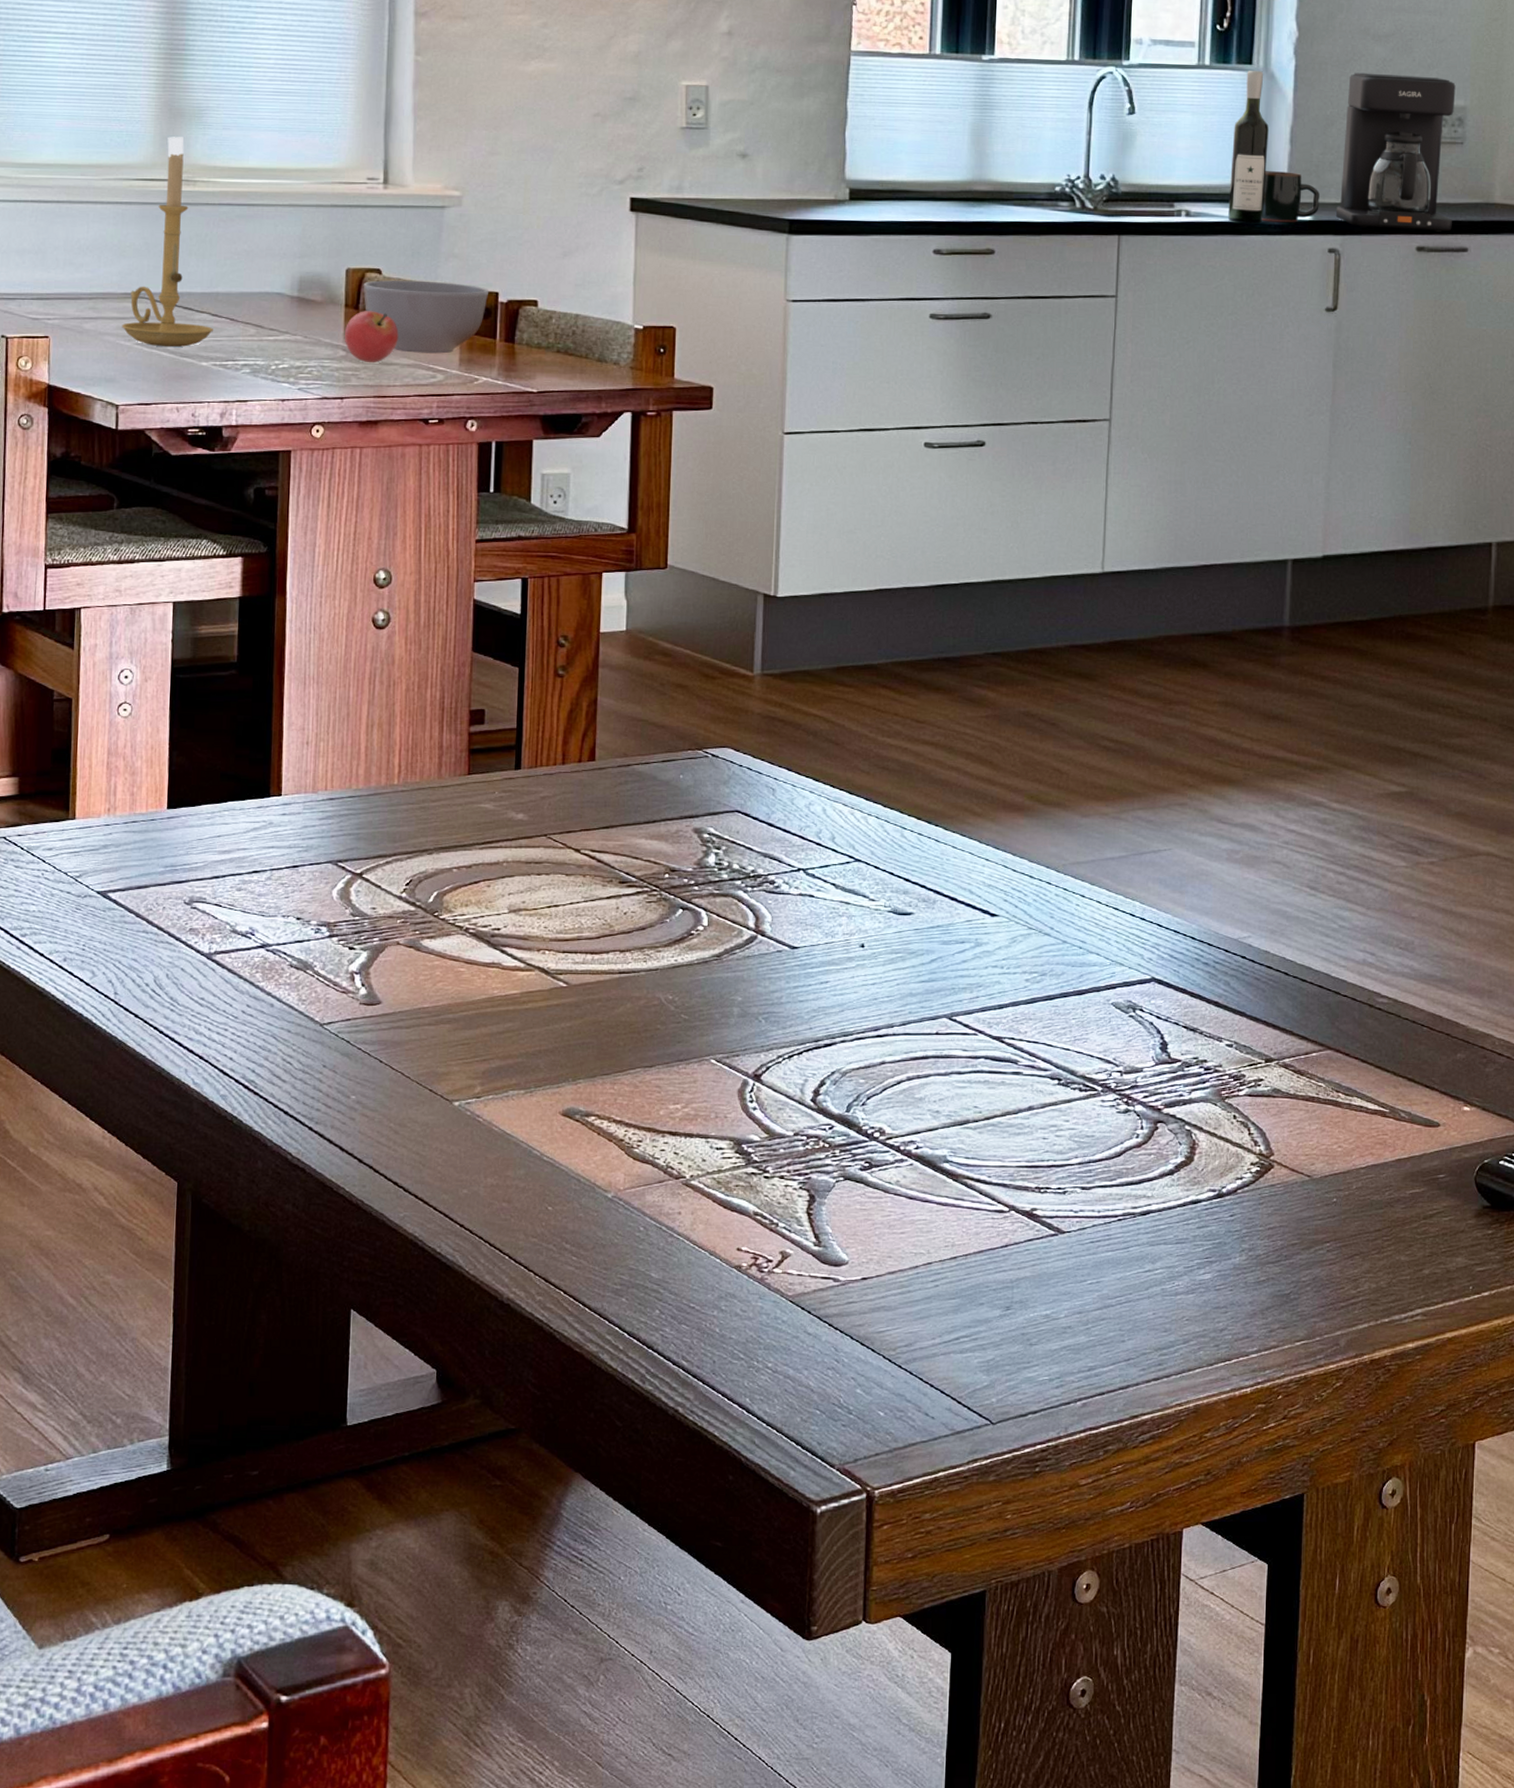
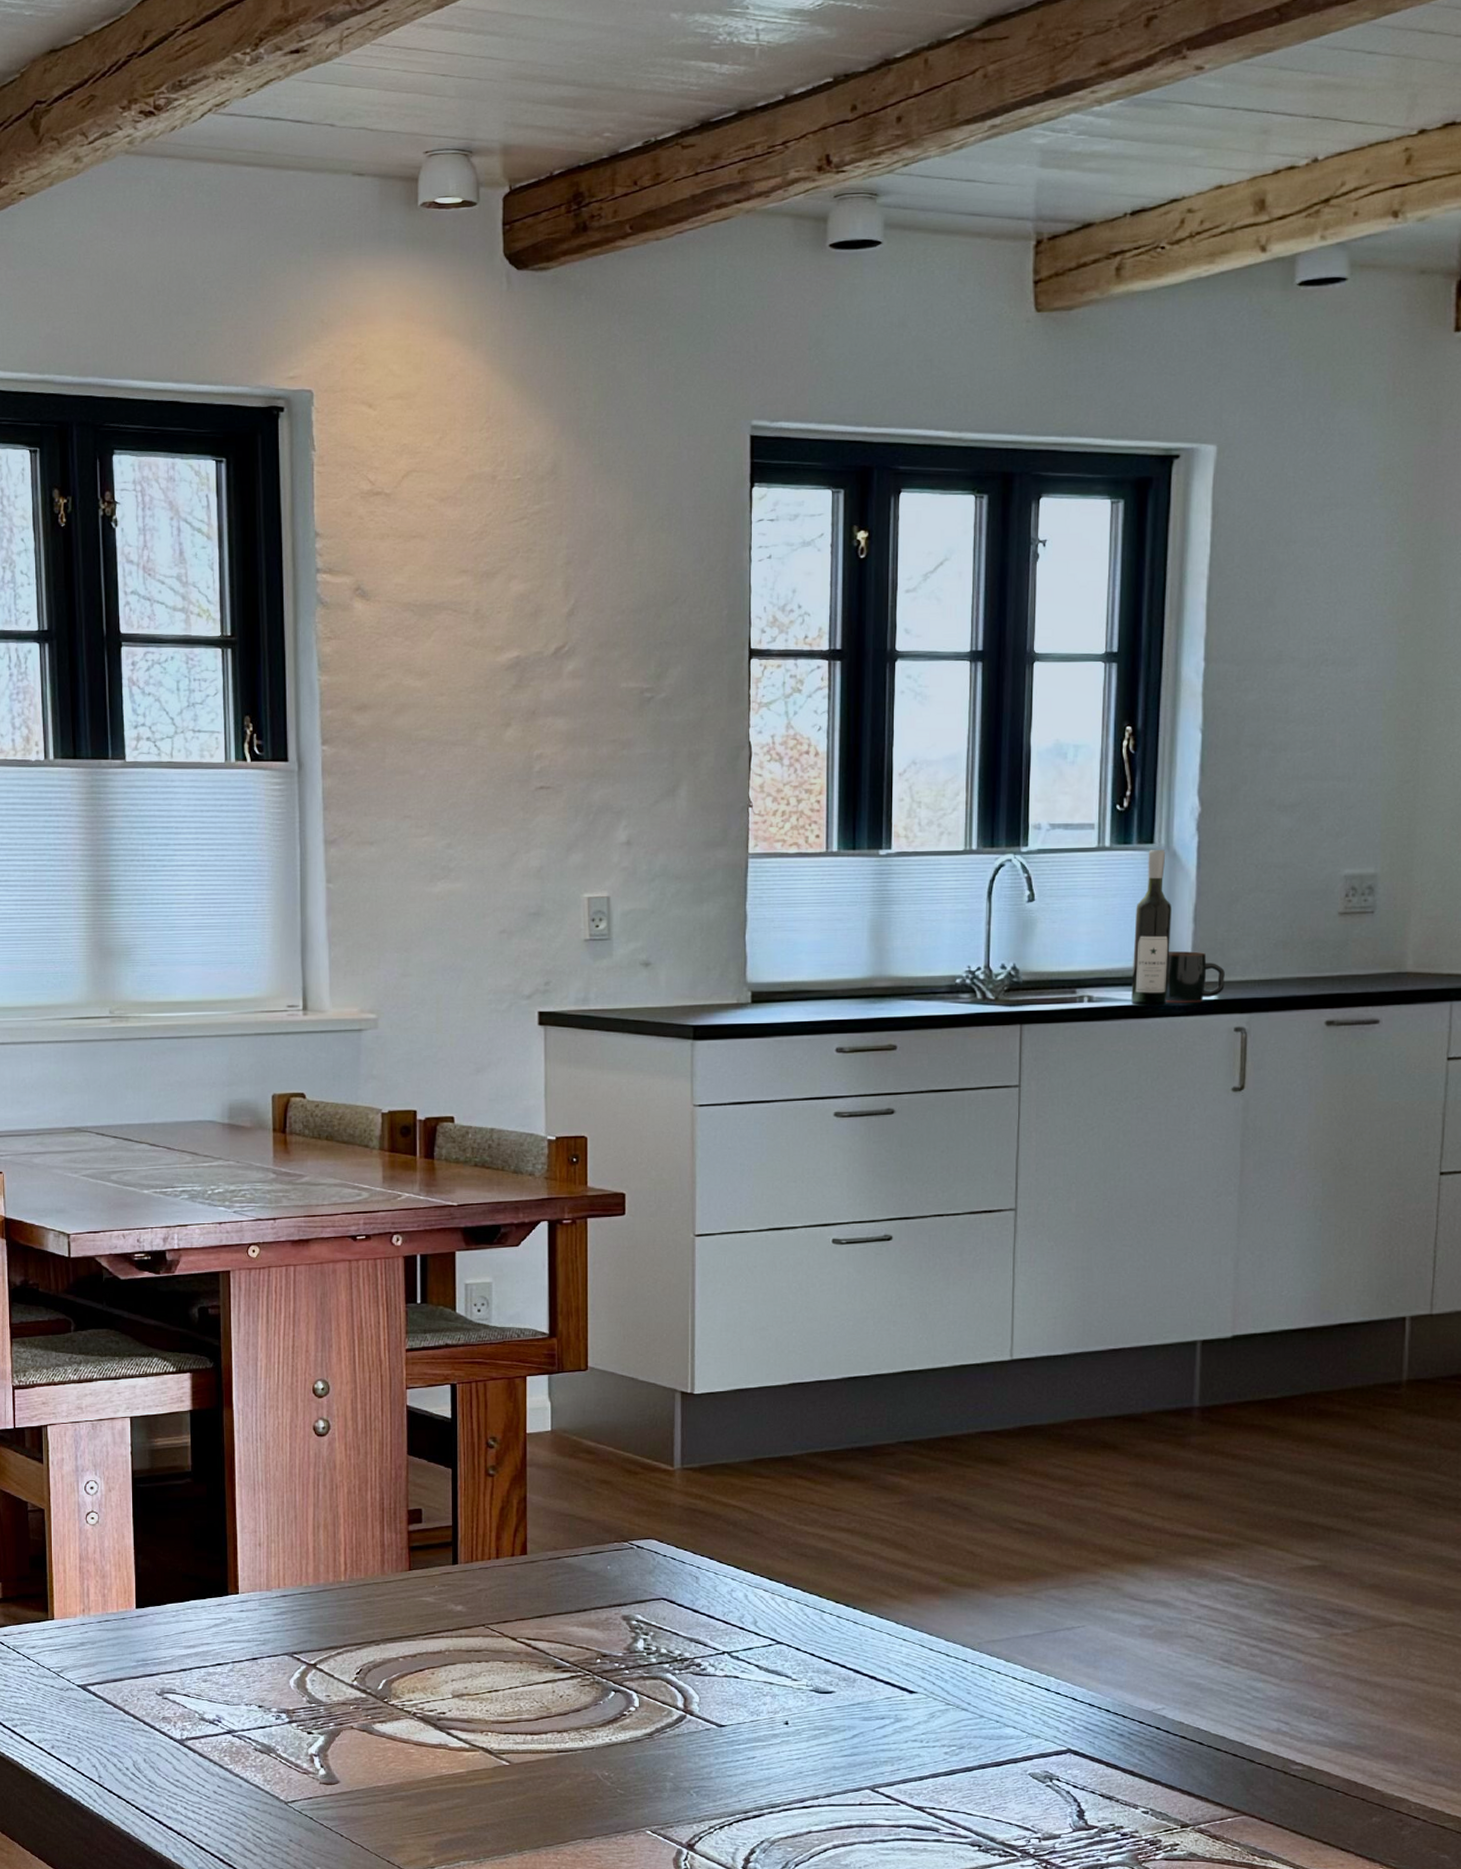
candle holder: present [122,136,214,347] -> none [68,975,153,1177]
fruit: present [344,311,398,364] -> none [273,1134,324,1185]
bowl: present [363,280,489,354] -> none [289,1102,408,1173]
coffee maker: present [1335,72,1456,233] -> none [1241,845,1365,1006]

